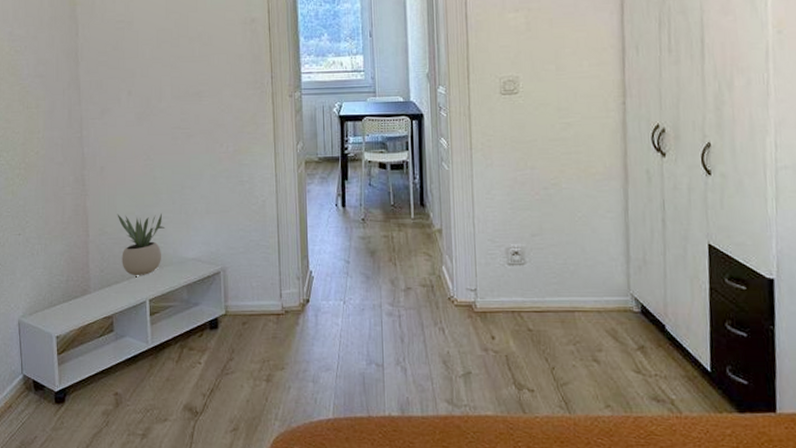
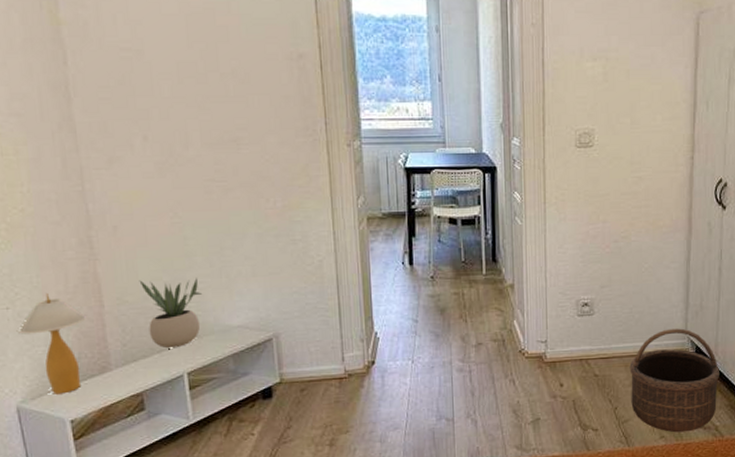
table lamp: none [25,223,76,312] -> present [18,294,88,394]
basket: none [566,284,672,403] -> present [629,328,719,433]

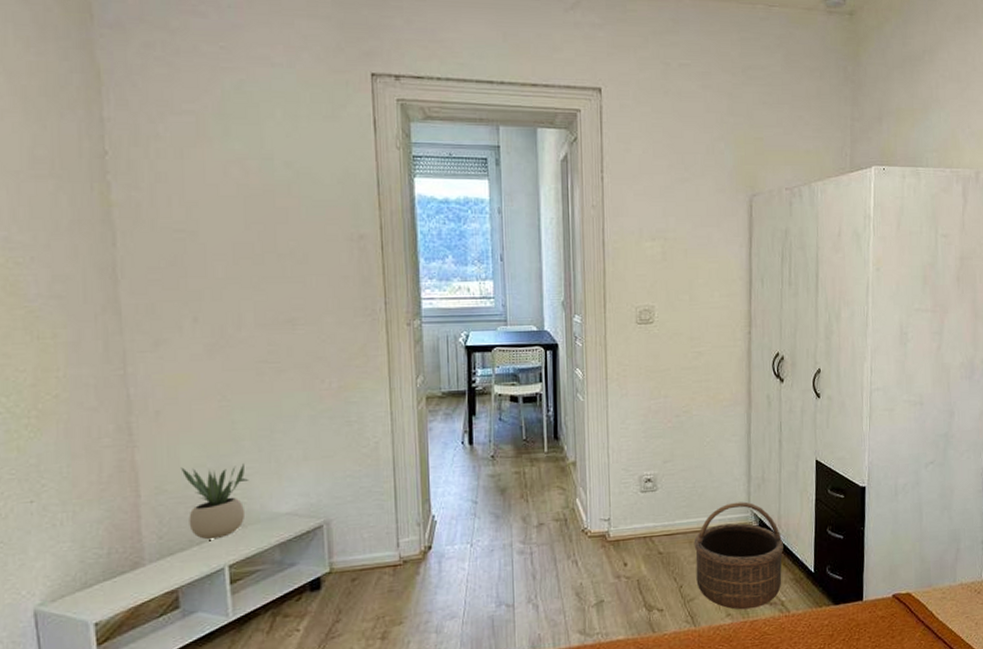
table lamp: present [18,294,88,394] -> none [42,484,121,595]

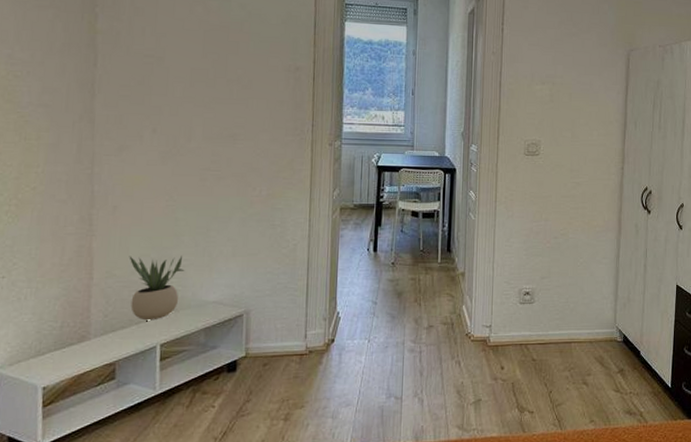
basket: present [694,501,783,610] -> none [564,318,644,417]

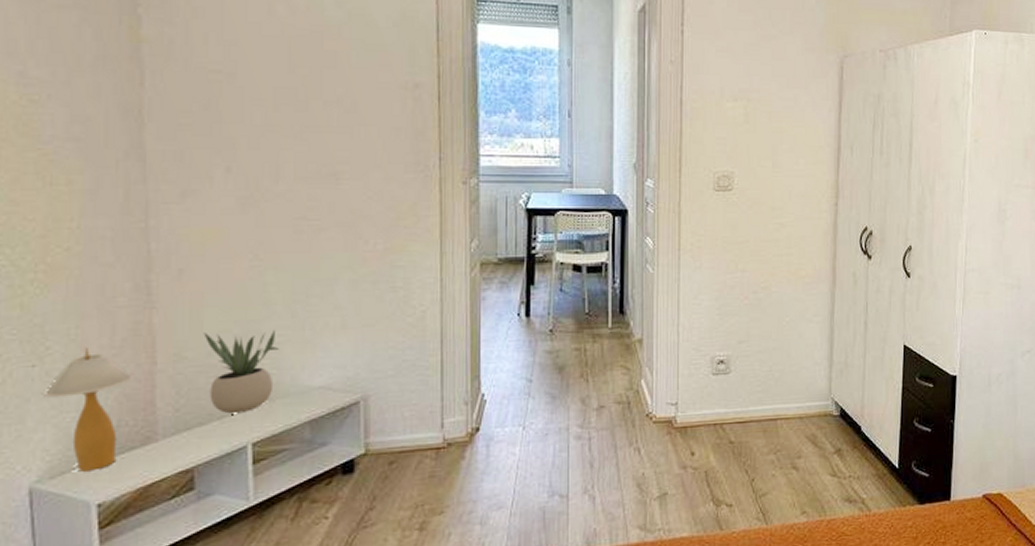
table lamp: none [9,265,76,361] -> present [43,348,134,472]

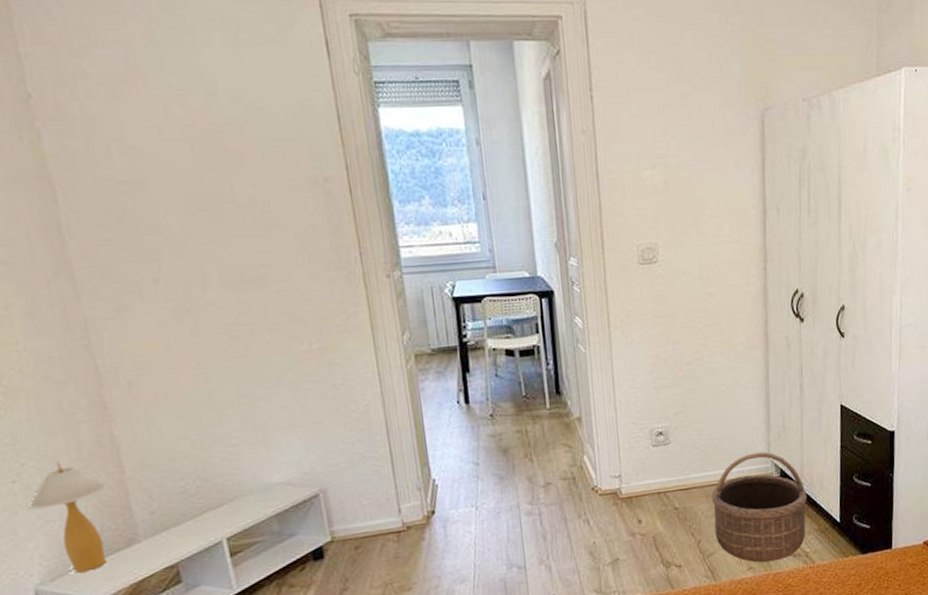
potted plant: present [203,330,280,414] -> none [162,434,237,514]
basket: none [768,388,866,507] -> present [711,452,807,563]

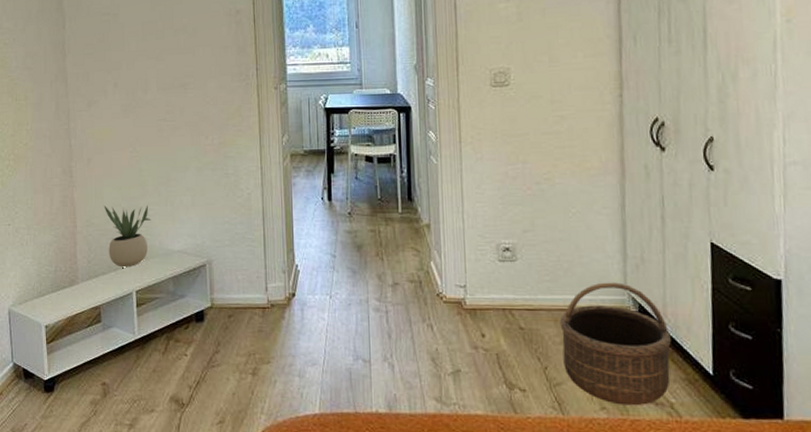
table lamp: present [28,462,107,573] -> none [15,214,64,301]
potted plant: none [162,434,237,514] -> present [104,205,152,268]

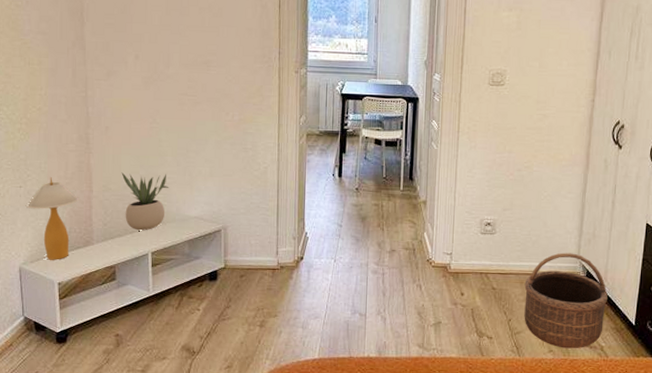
table lamp: none [15,214,64,301] -> present [26,177,79,260]

